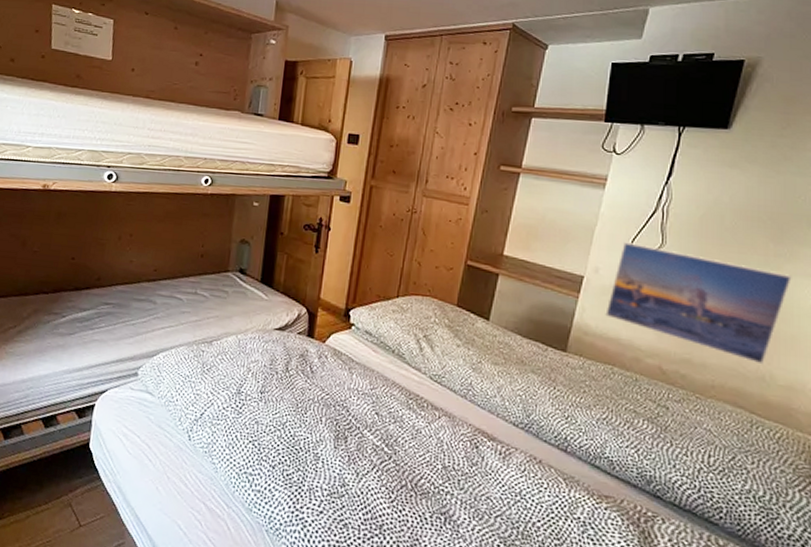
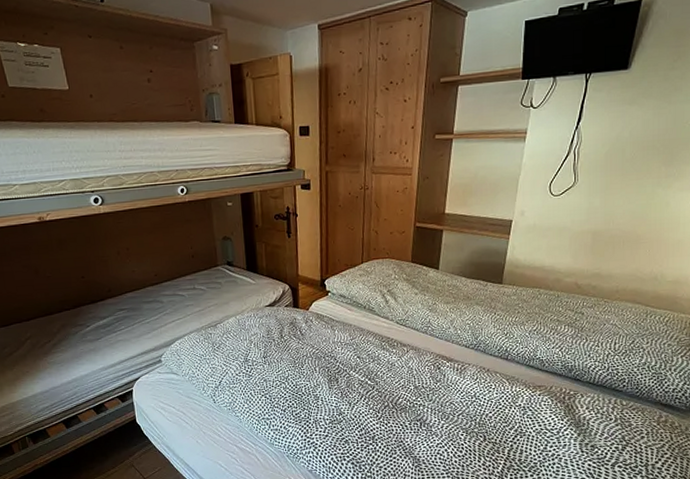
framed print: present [605,242,792,365] -> none [531,185,679,268]

